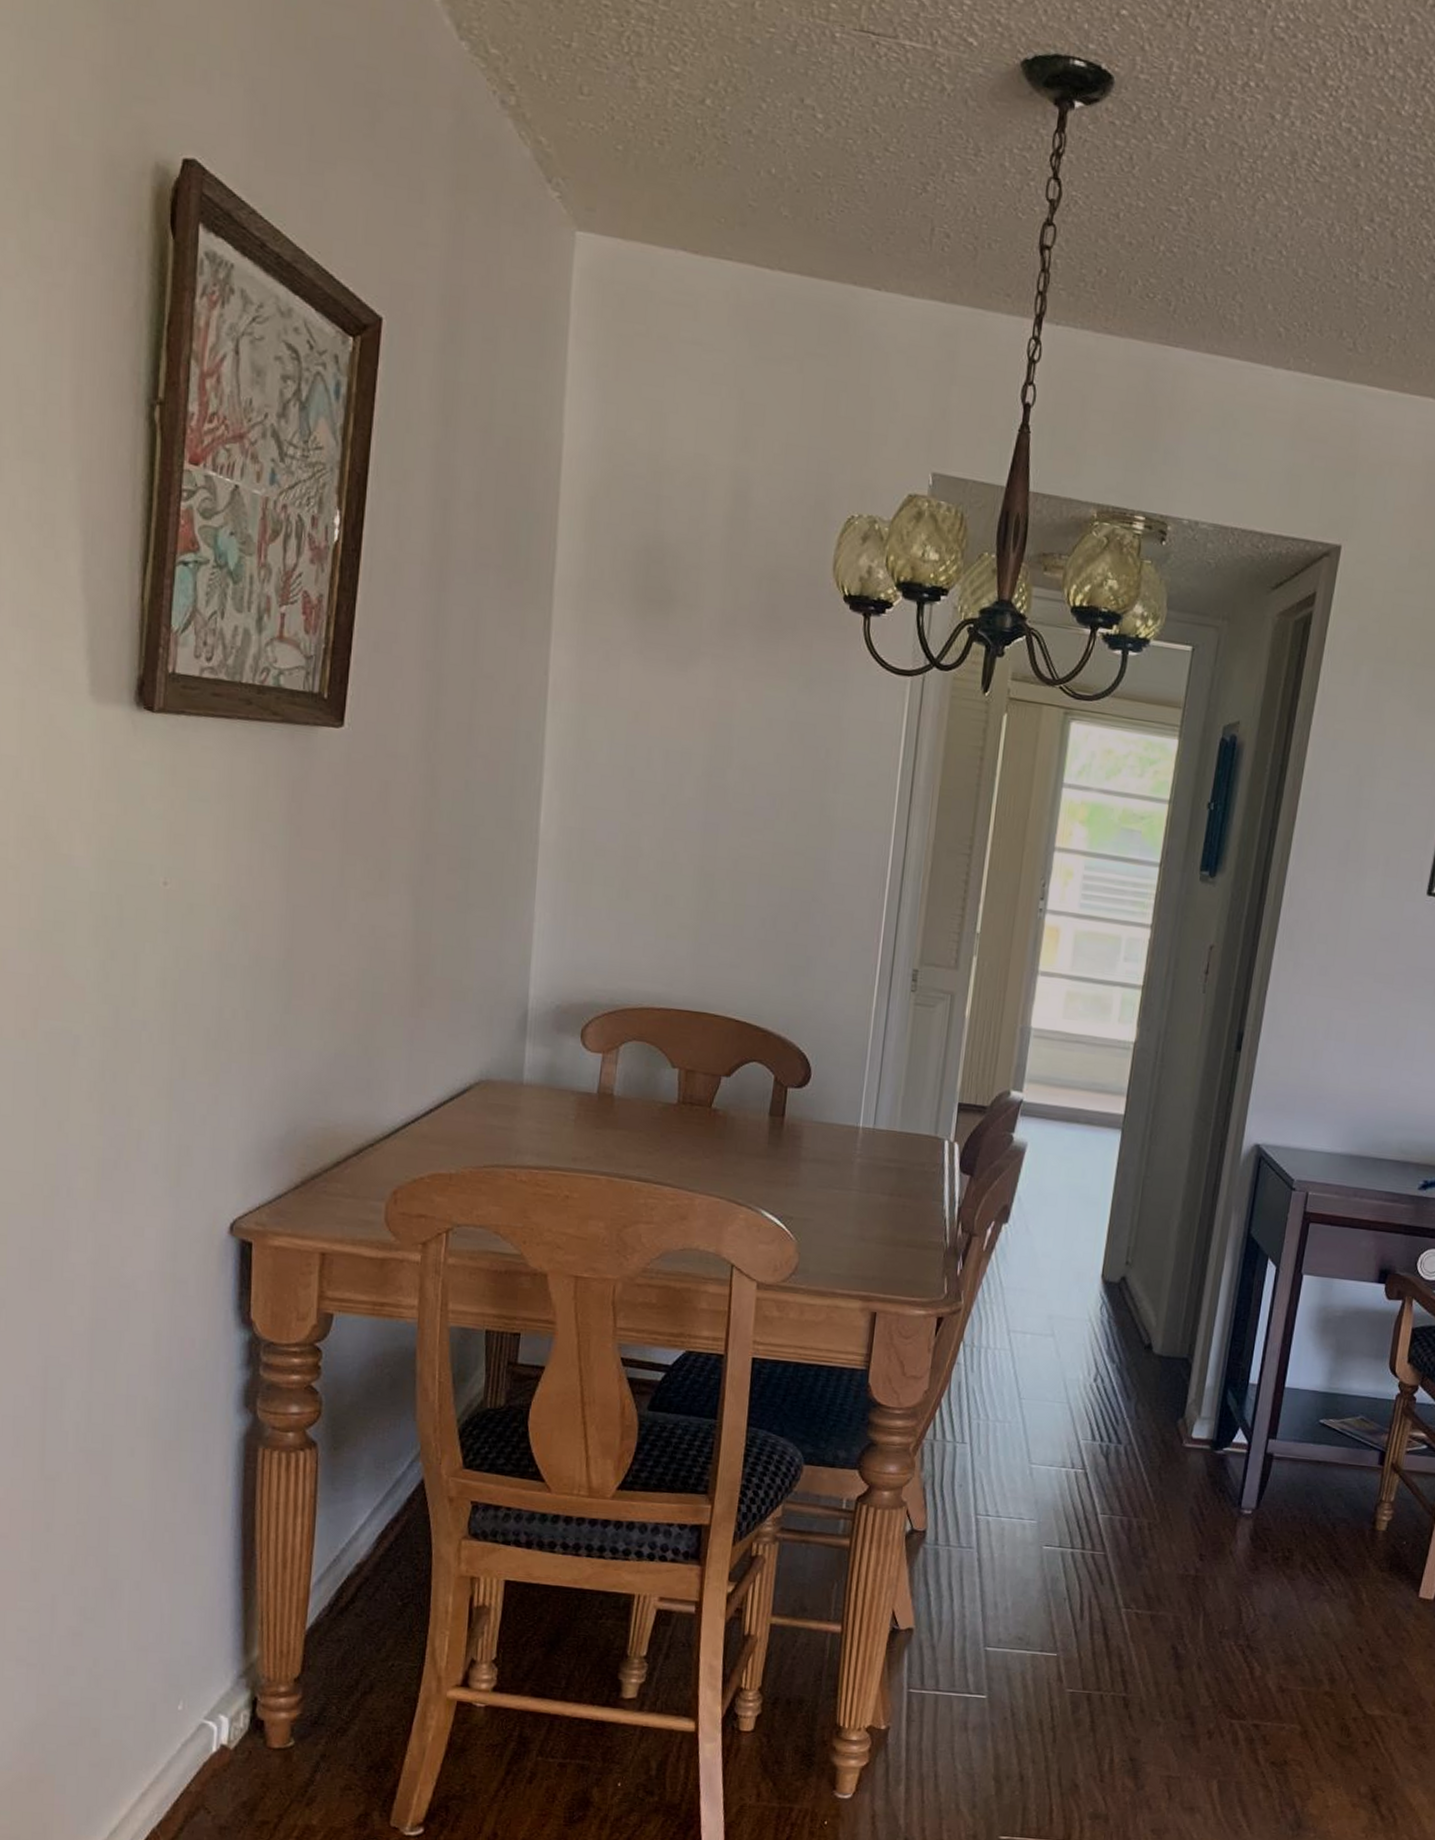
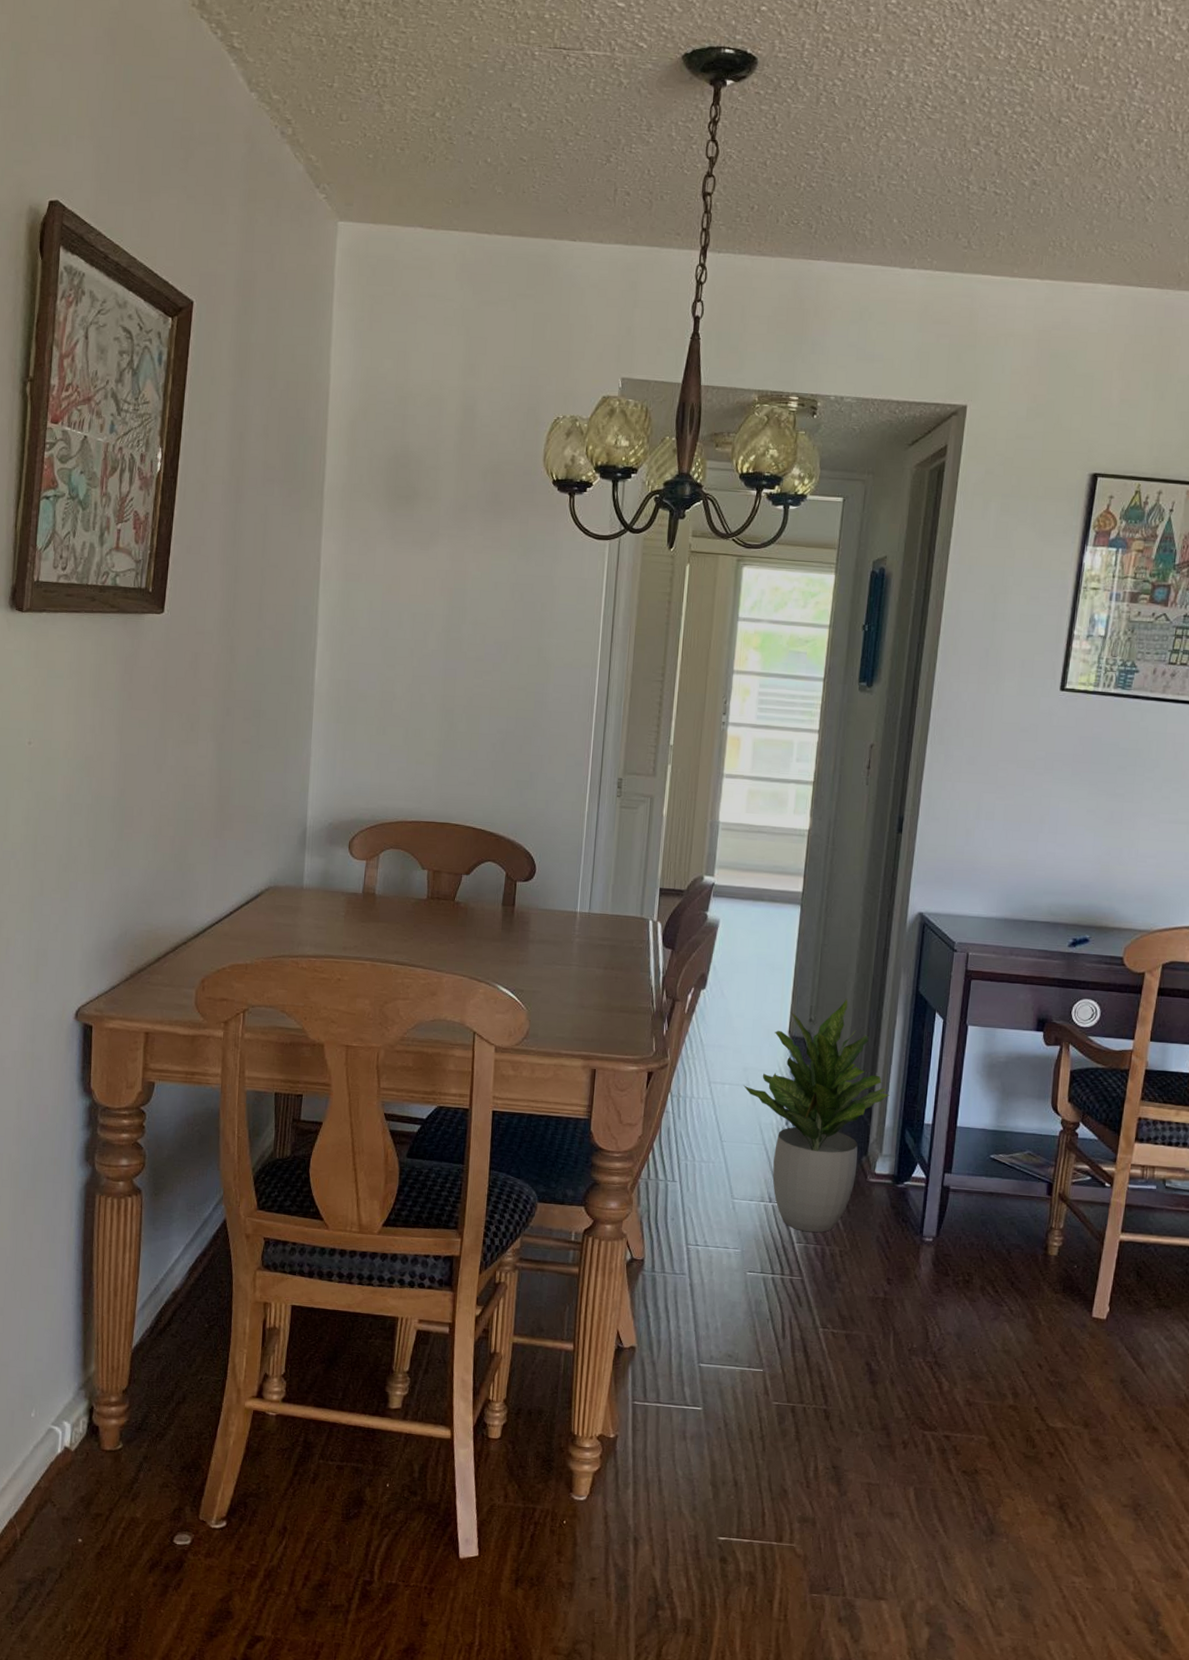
potted plant: none [1047,1239,1212,1503] -> present [743,998,890,1233]

